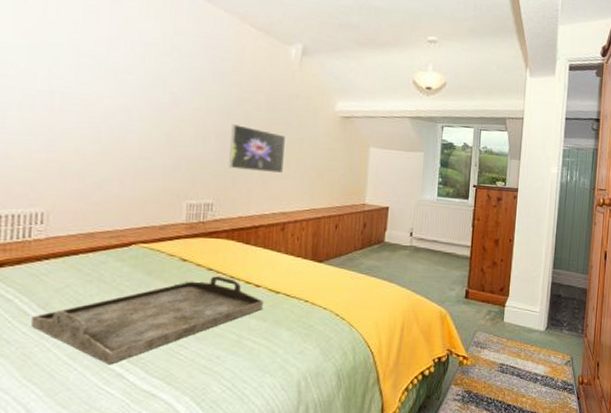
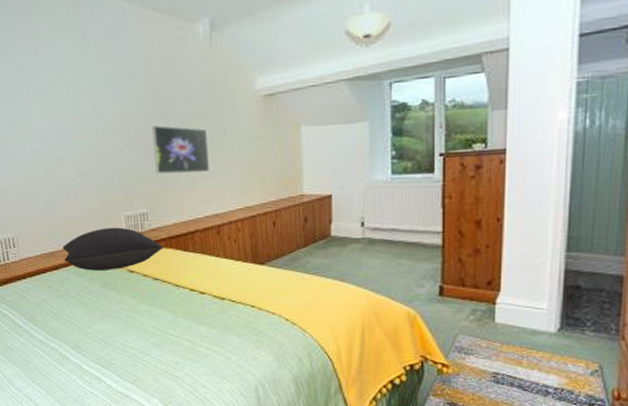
serving tray: present [31,276,264,365] -> none [24,285,212,369]
pillow: none [105,213,224,257] -> present [62,227,163,271]

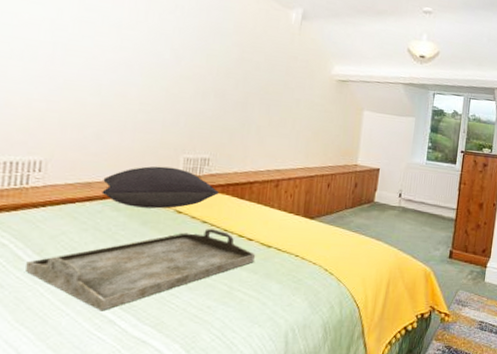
serving tray: none [24,285,212,369] -> present [26,229,256,311]
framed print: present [152,125,209,174] -> none [227,83,283,133]

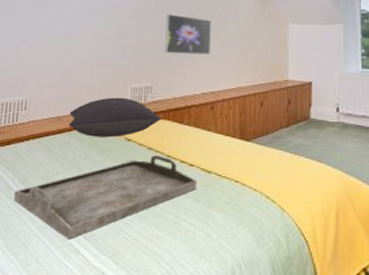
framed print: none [227,83,283,133] -> present [165,14,211,55]

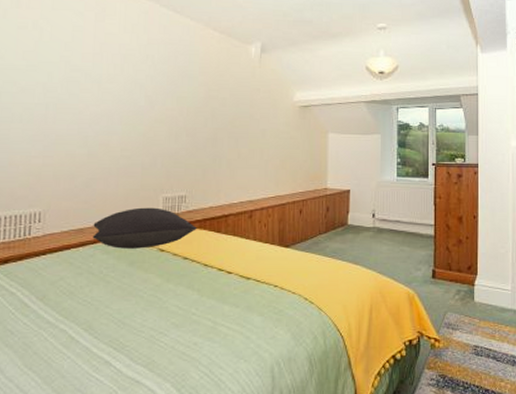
serving tray: present [14,155,198,240] -> none [31,265,236,353]
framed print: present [165,14,211,55] -> none [199,121,249,164]

